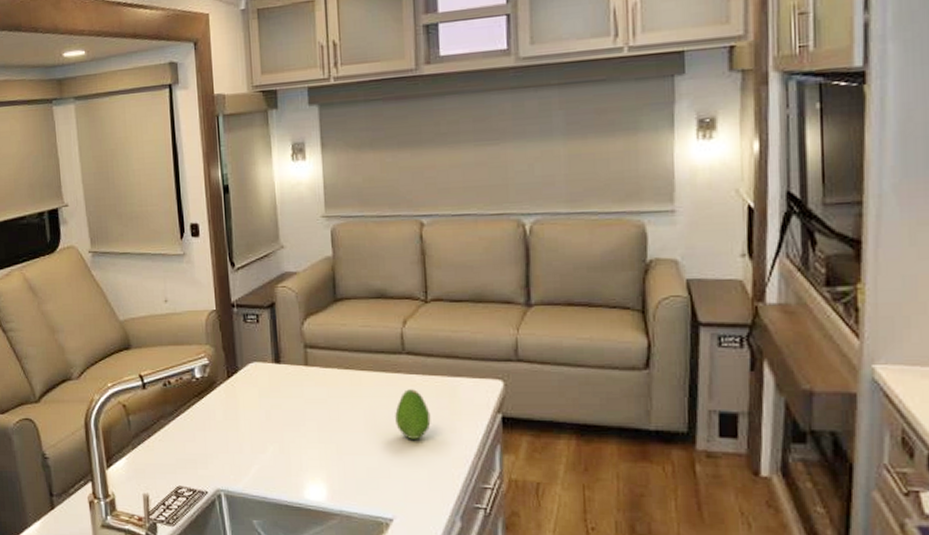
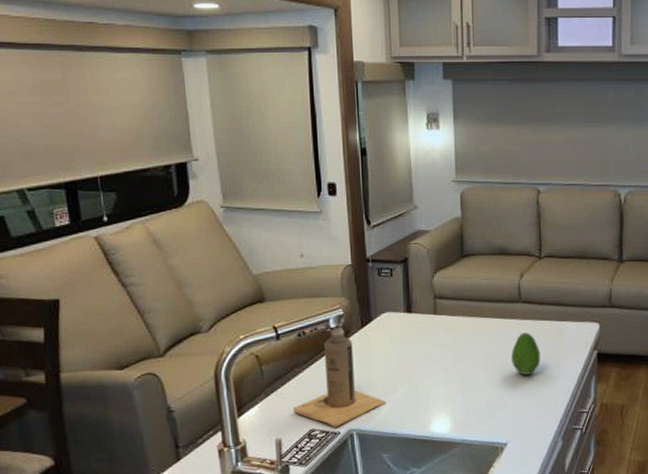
soap dispenser: none [159,375,256,486] -> present [292,325,387,427]

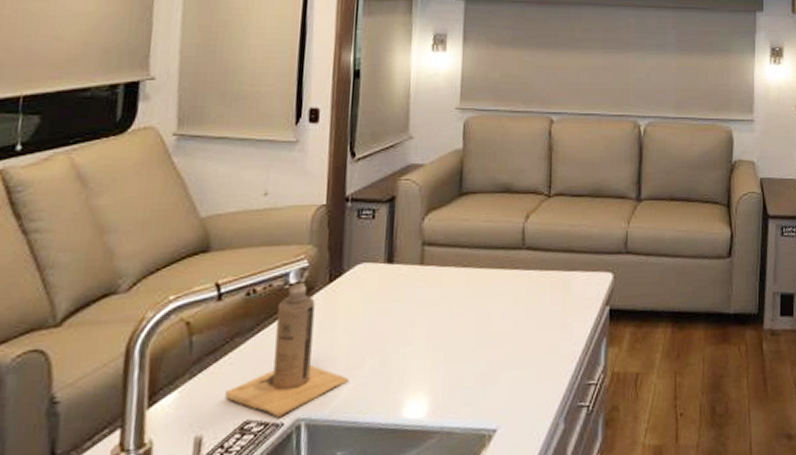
fruit: present [511,332,541,375] -> none [509,286,544,339]

